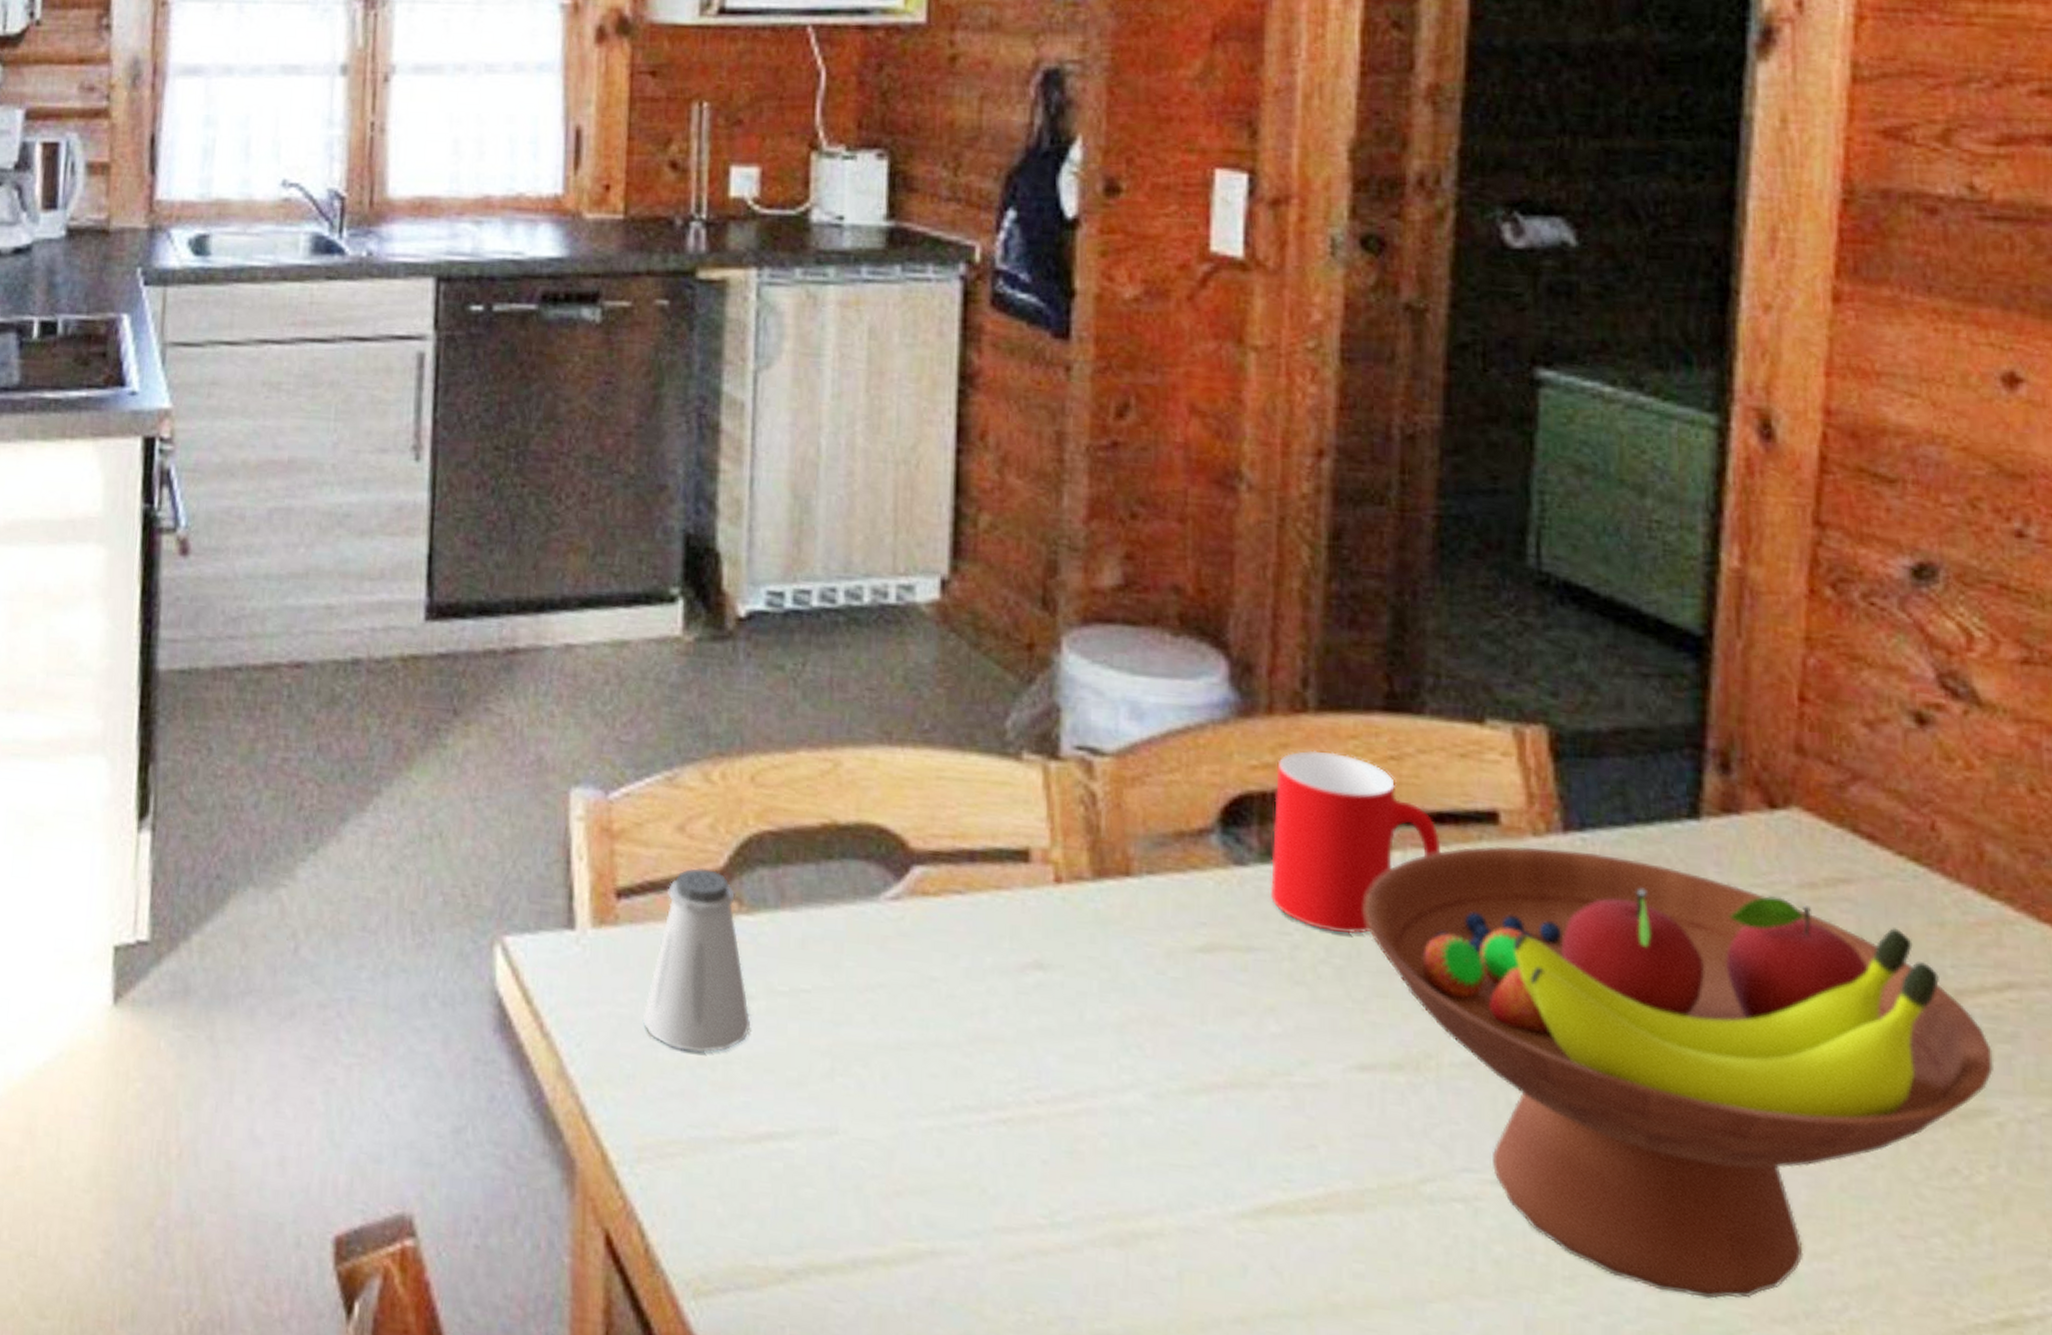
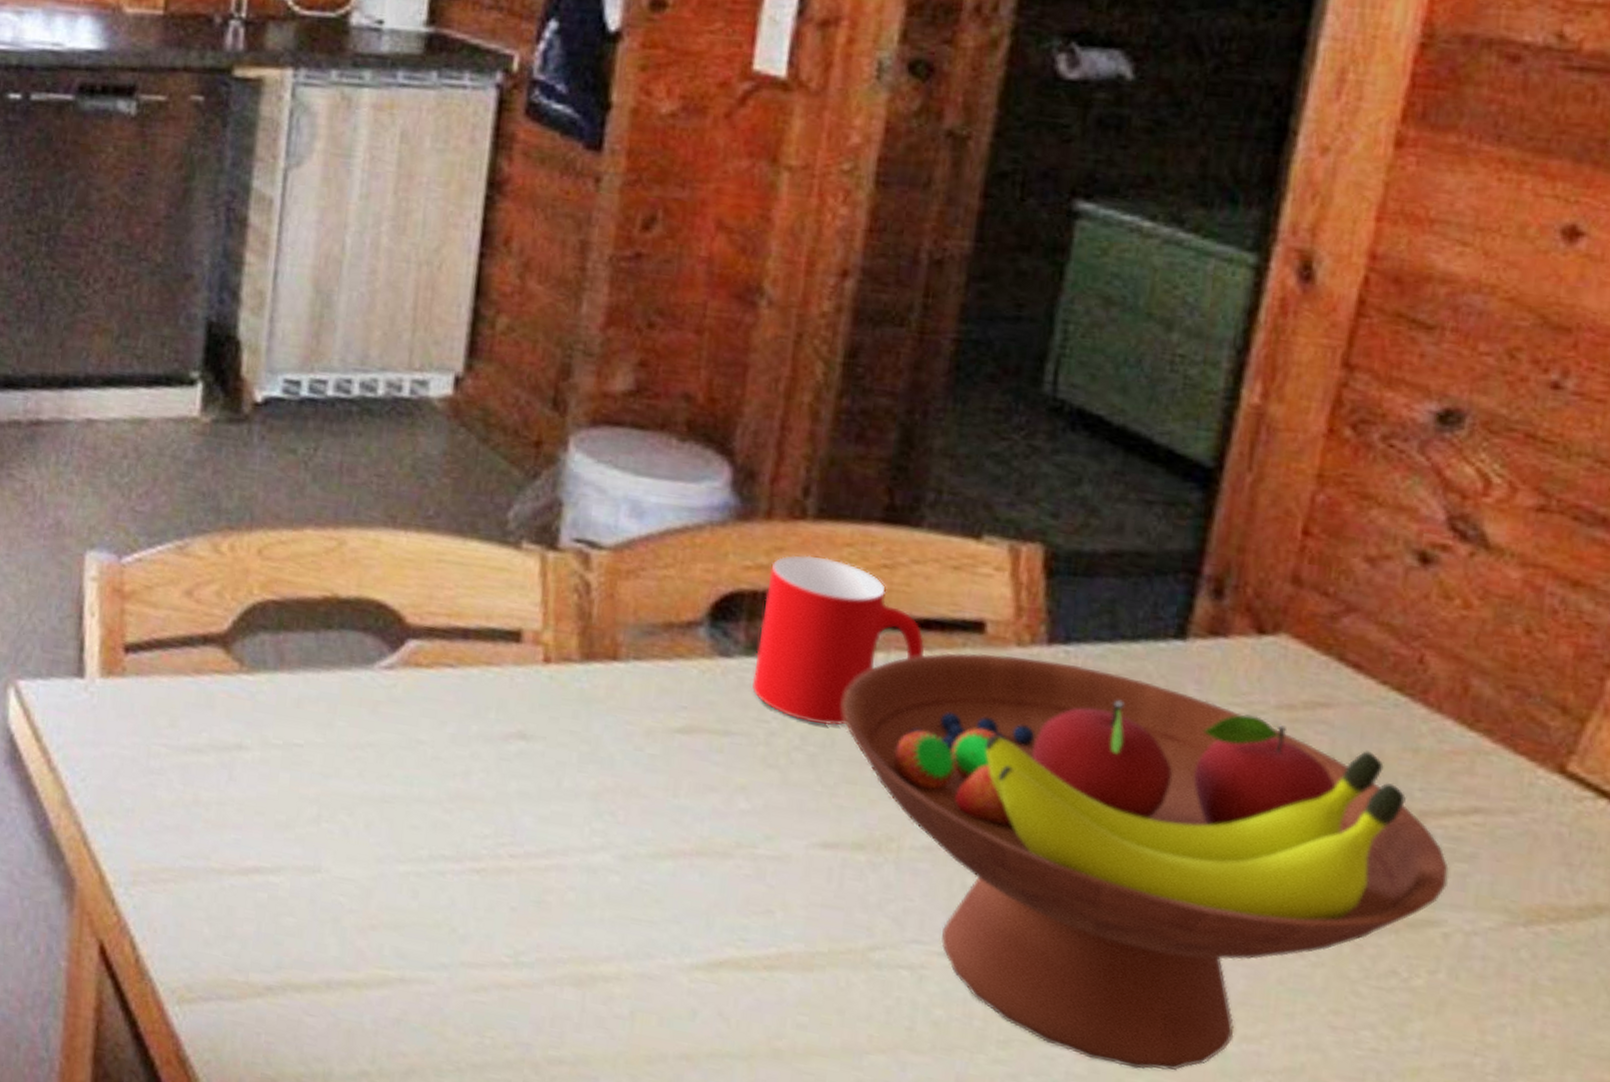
saltshaker: present [642,868,751,1053] -> none [143,629,245,794]

